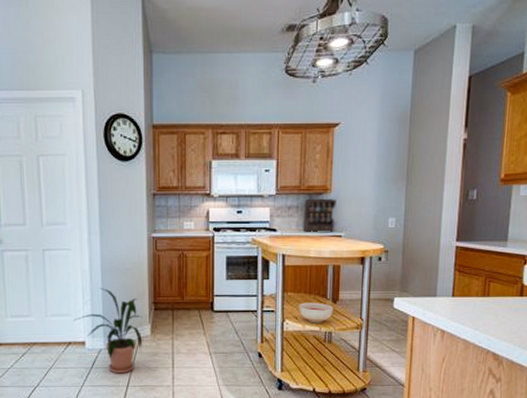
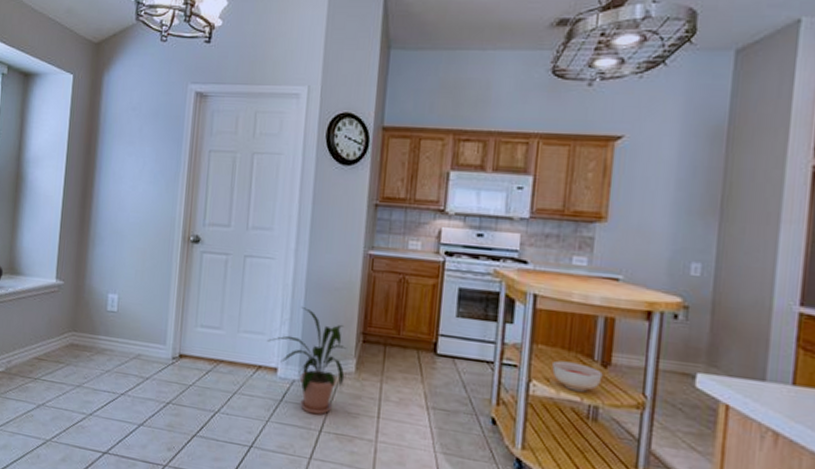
spice rack: present [304,199,337,232] -> none [565,228,614,273]

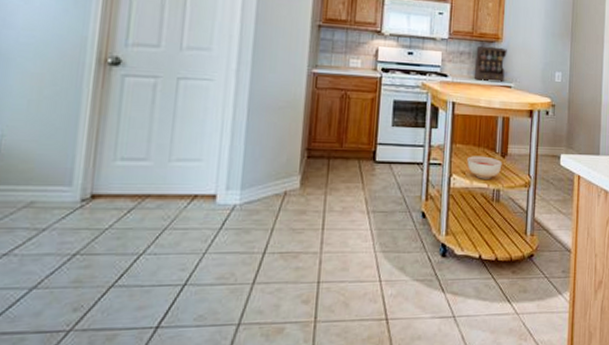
house plant: present [268,307,347,415] -> none [205,128,292,237]
spice rack: none [565,228,614,273] -> present [475,47,507,82]

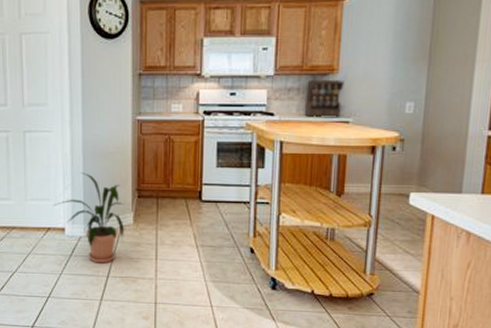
house plant: none [205,128,292,237] -> present [53,173,125,263]
bowl: present [467,156,502,179] -> none [297,195,338,218]

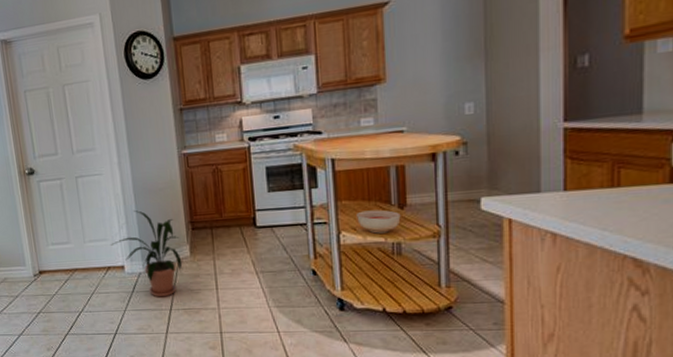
bowl: none [297,195,338,218] -> present [357,209,401,234]
spice rack: present [305,81,344,117] -> none [354,89,394,131]

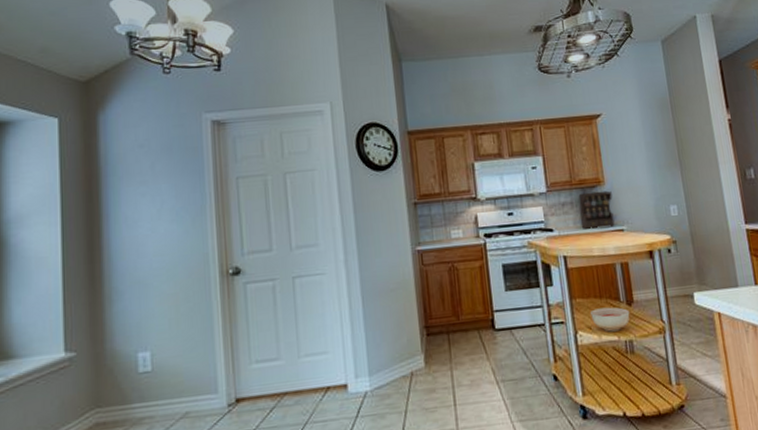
house plant: present [111,210,183,297] -> none [332,315,416,422]
spice rack: none [354,89,394,131] -> present [579,191,615,229]

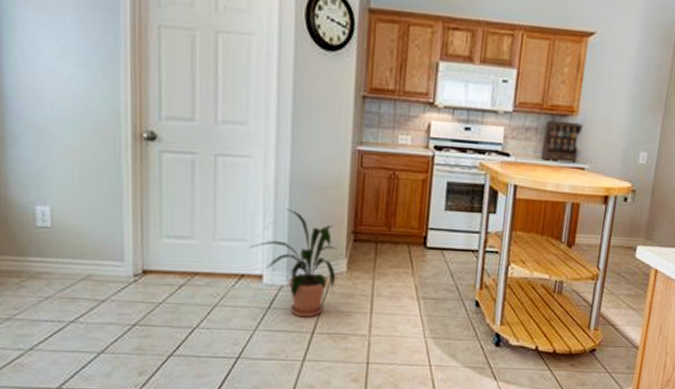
house plant: none [332,315,416,422] -> present [250,209,338,318]
bowl: present [591,307,630,332] -> none [527,244,568,270]

